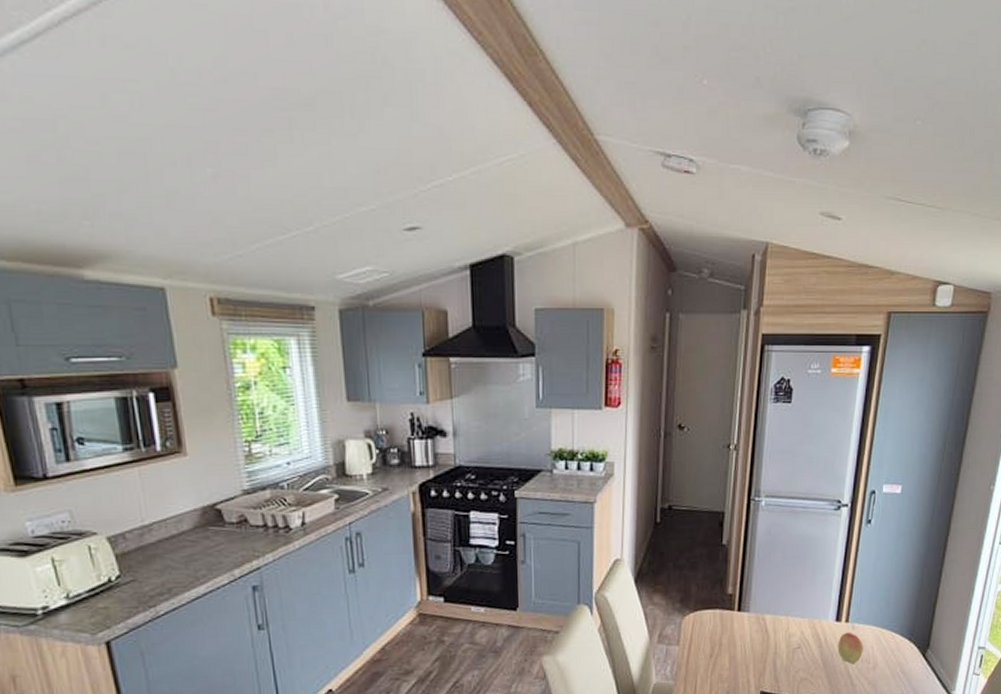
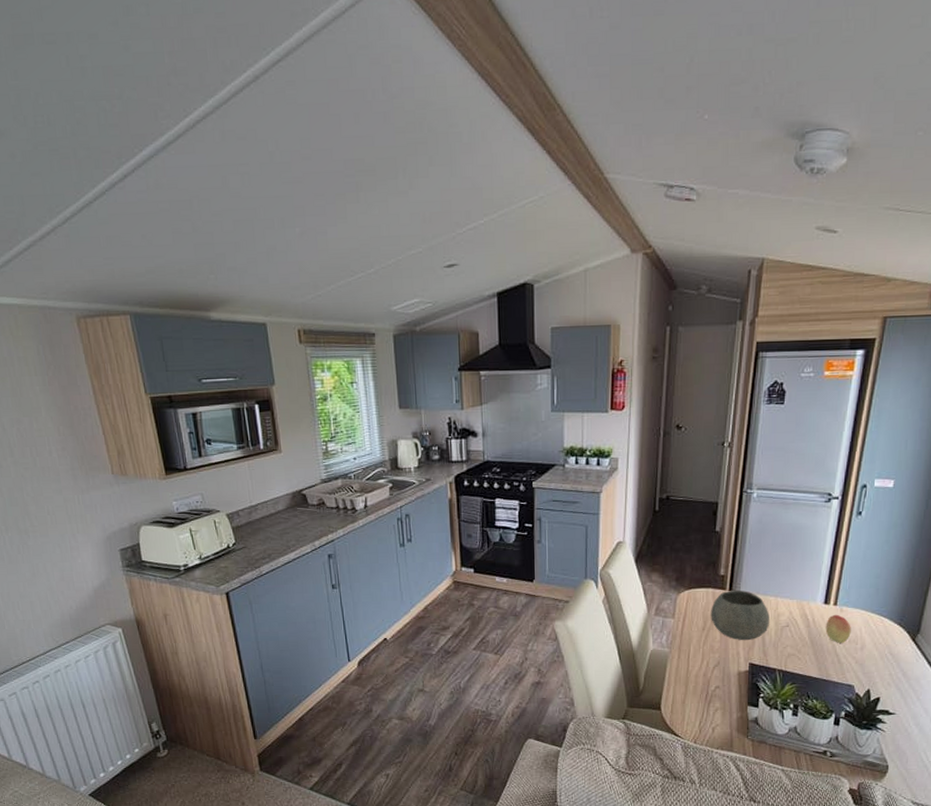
bowl: none [719,610,780,666] -> present [711,590,770,640]

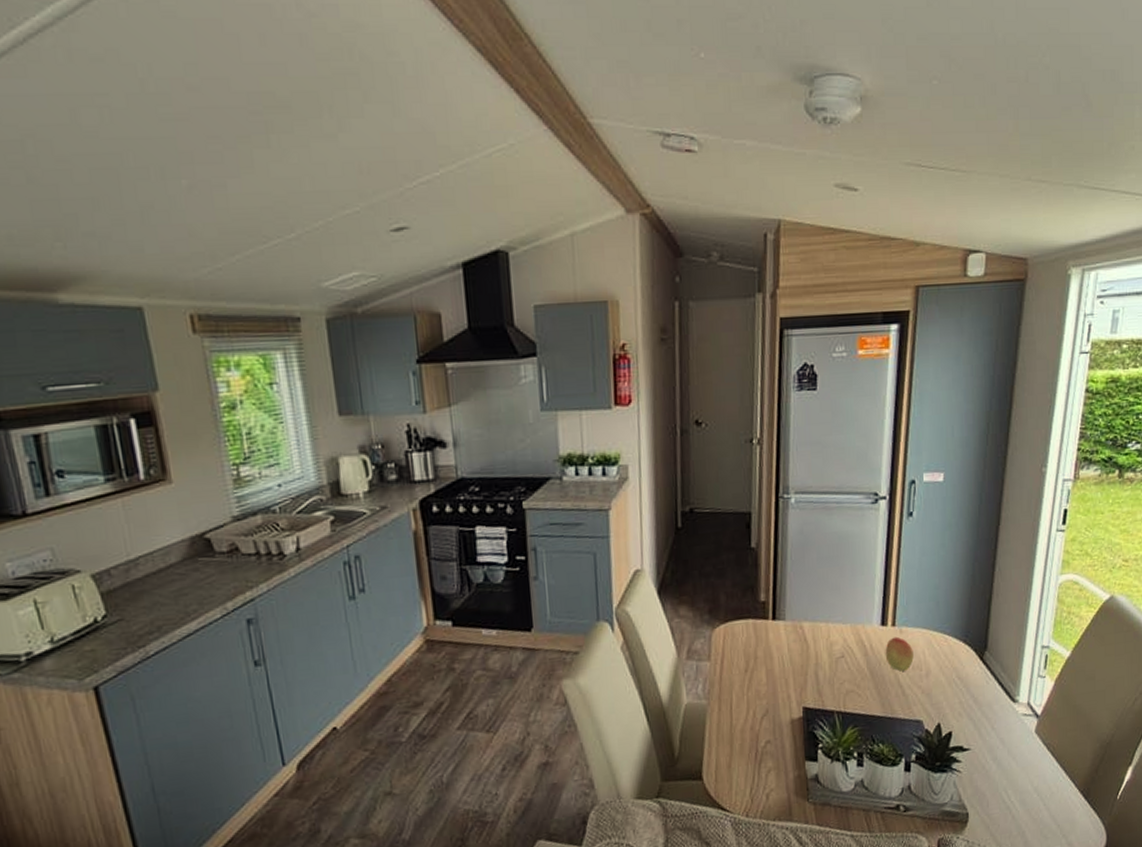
bowl: present [711,590,770,640] -> none [753,618,822,680]

